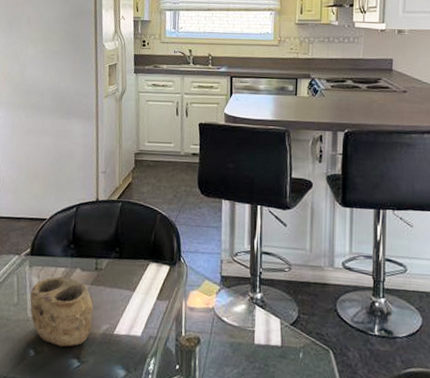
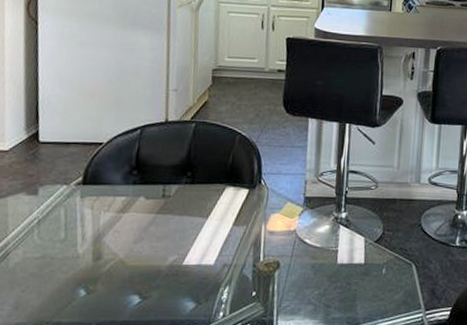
bowl: present [30,276,94,347] -> none [81,206,160,283]

